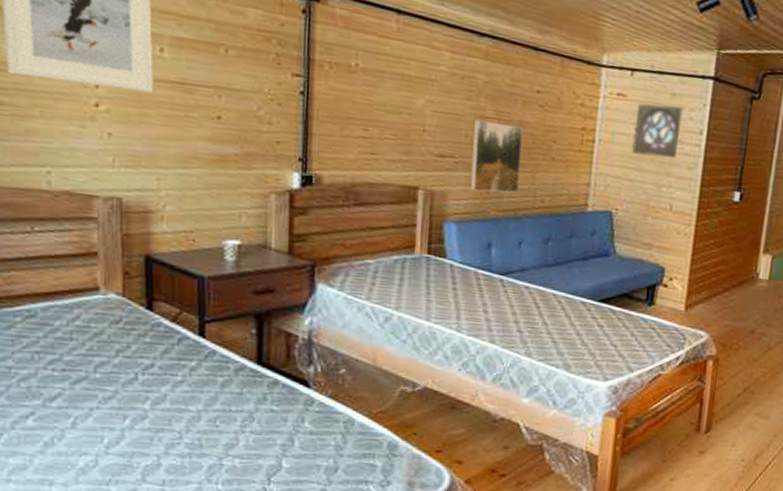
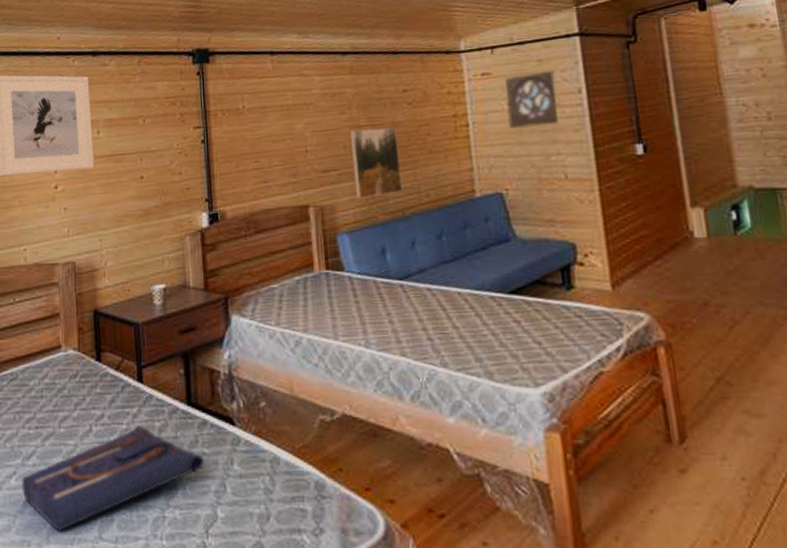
tote bag: none [42,377,273,472] -> present [22,424,205,531]

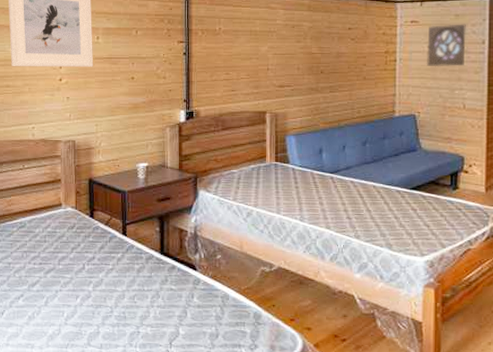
tote bag: present [22,424,205,531] -> none [28,266,172,338]
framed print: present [349,127,403,199] -> none [303,56,341,110]

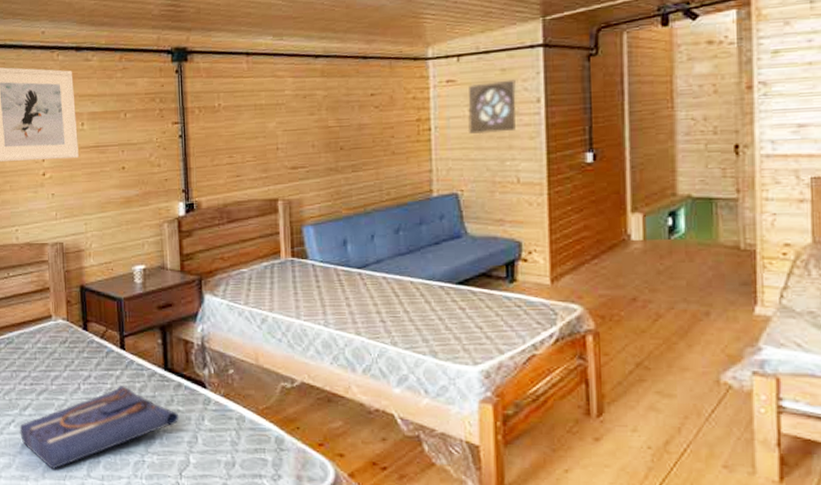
tote bag: none [28,266,172,338] -> present [20,384,180,469]

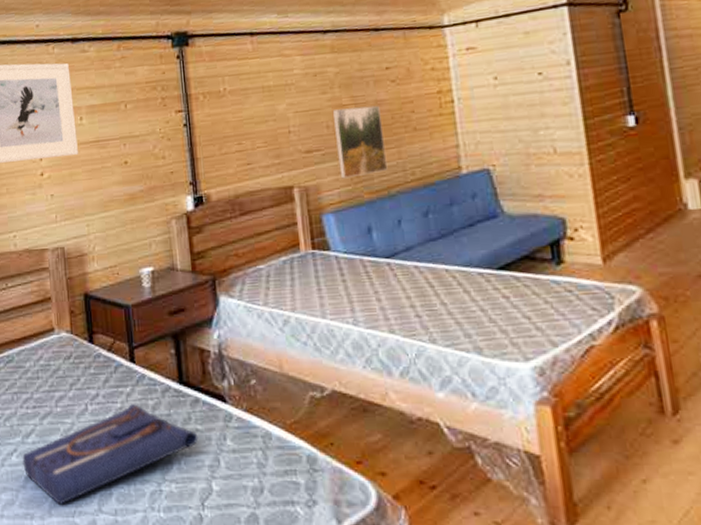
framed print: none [318,129,366,195] -> present [332,105,388,179]
wall ornament: present [467,79,516,135] -> none [491,42,546,104]

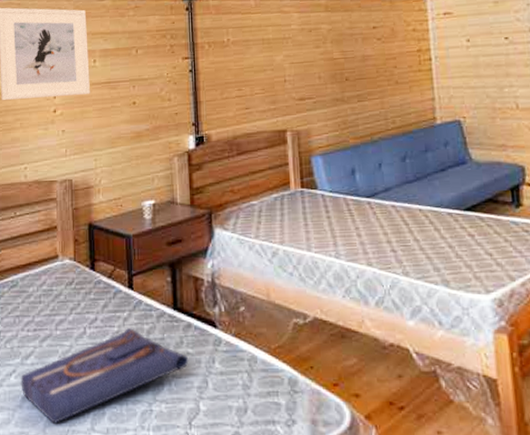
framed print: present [332,105,388,179] -> none [324,60,372,125]

